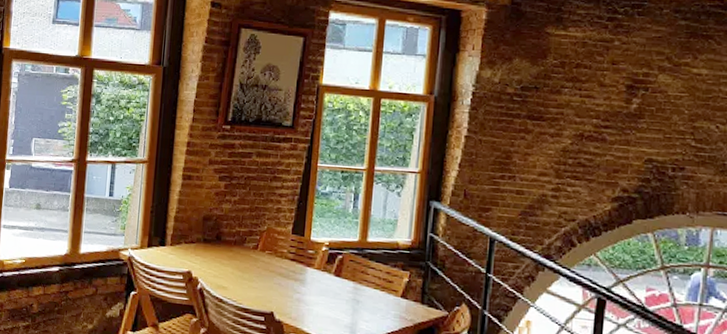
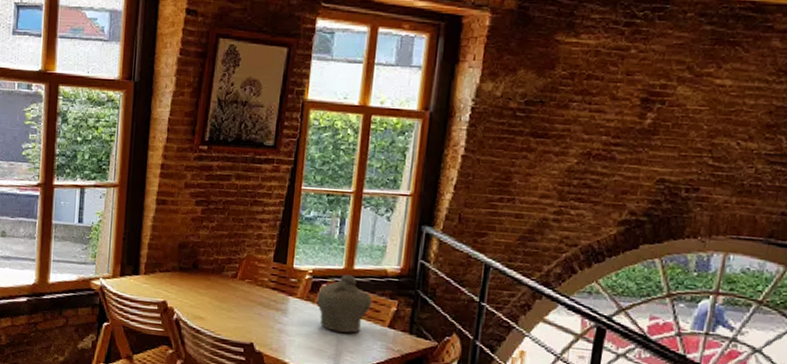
jar: none [333,246,385,303] -> present [317,274,372,333]

